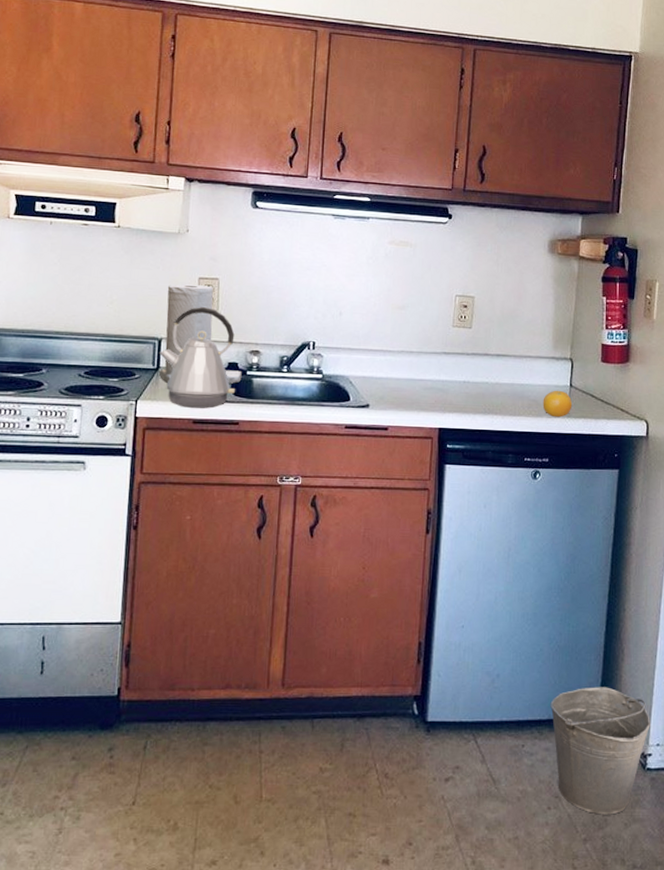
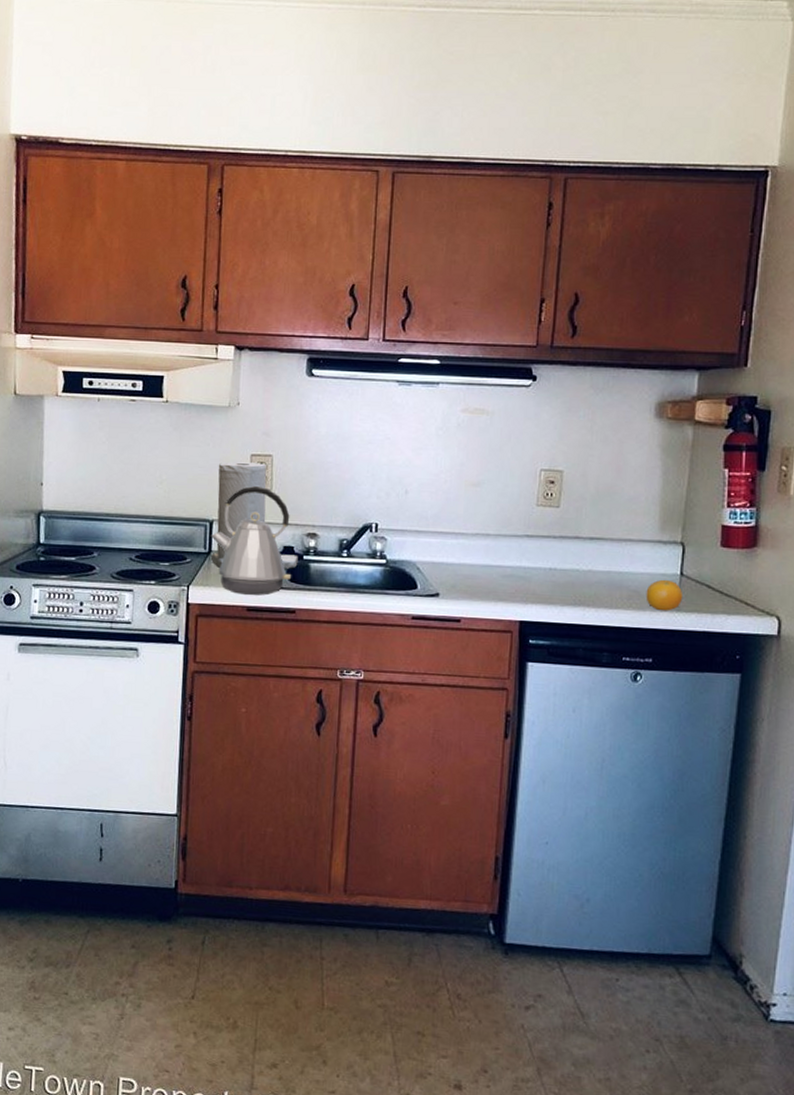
bucket: present [550,687,650,815] -> none [650,921,776,1067]

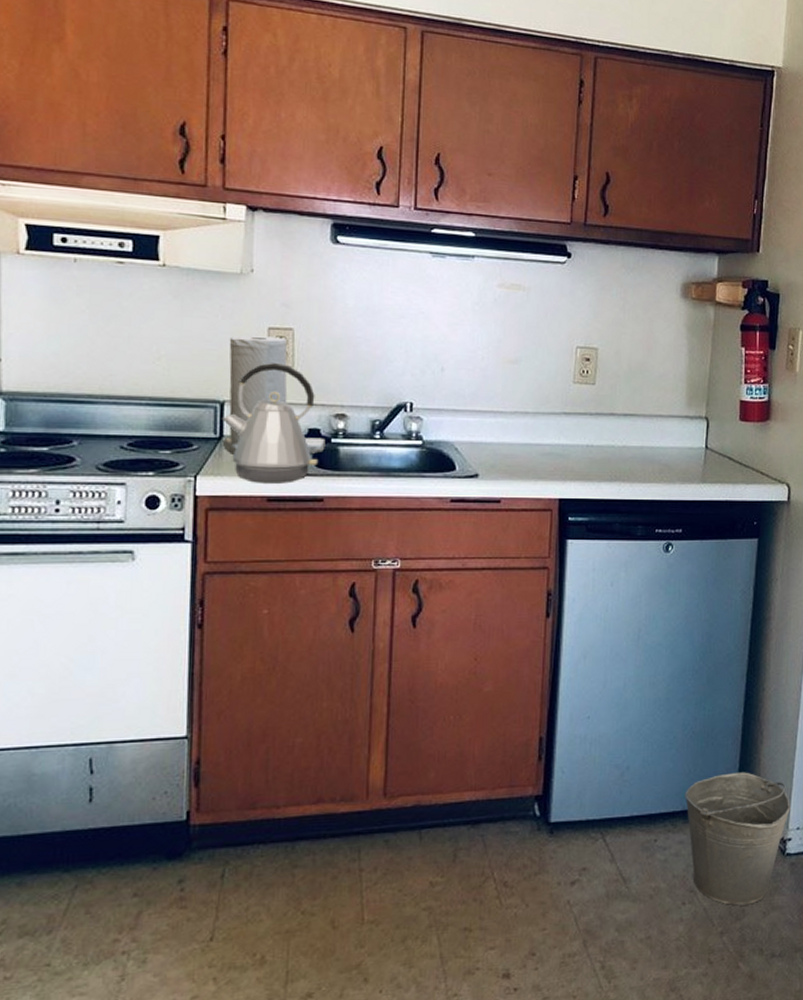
fruit: present [646,579,683,611] -> none [675,453,708,483]
bucket: none [650,921,776,1067] -> present [684,772,790,906]

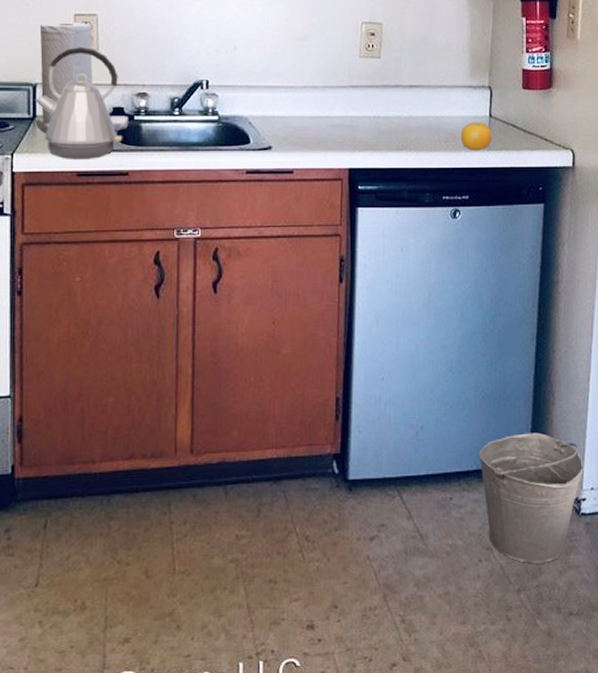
fruit: none [675,453,708,483] -> present [460,121,493,151]

